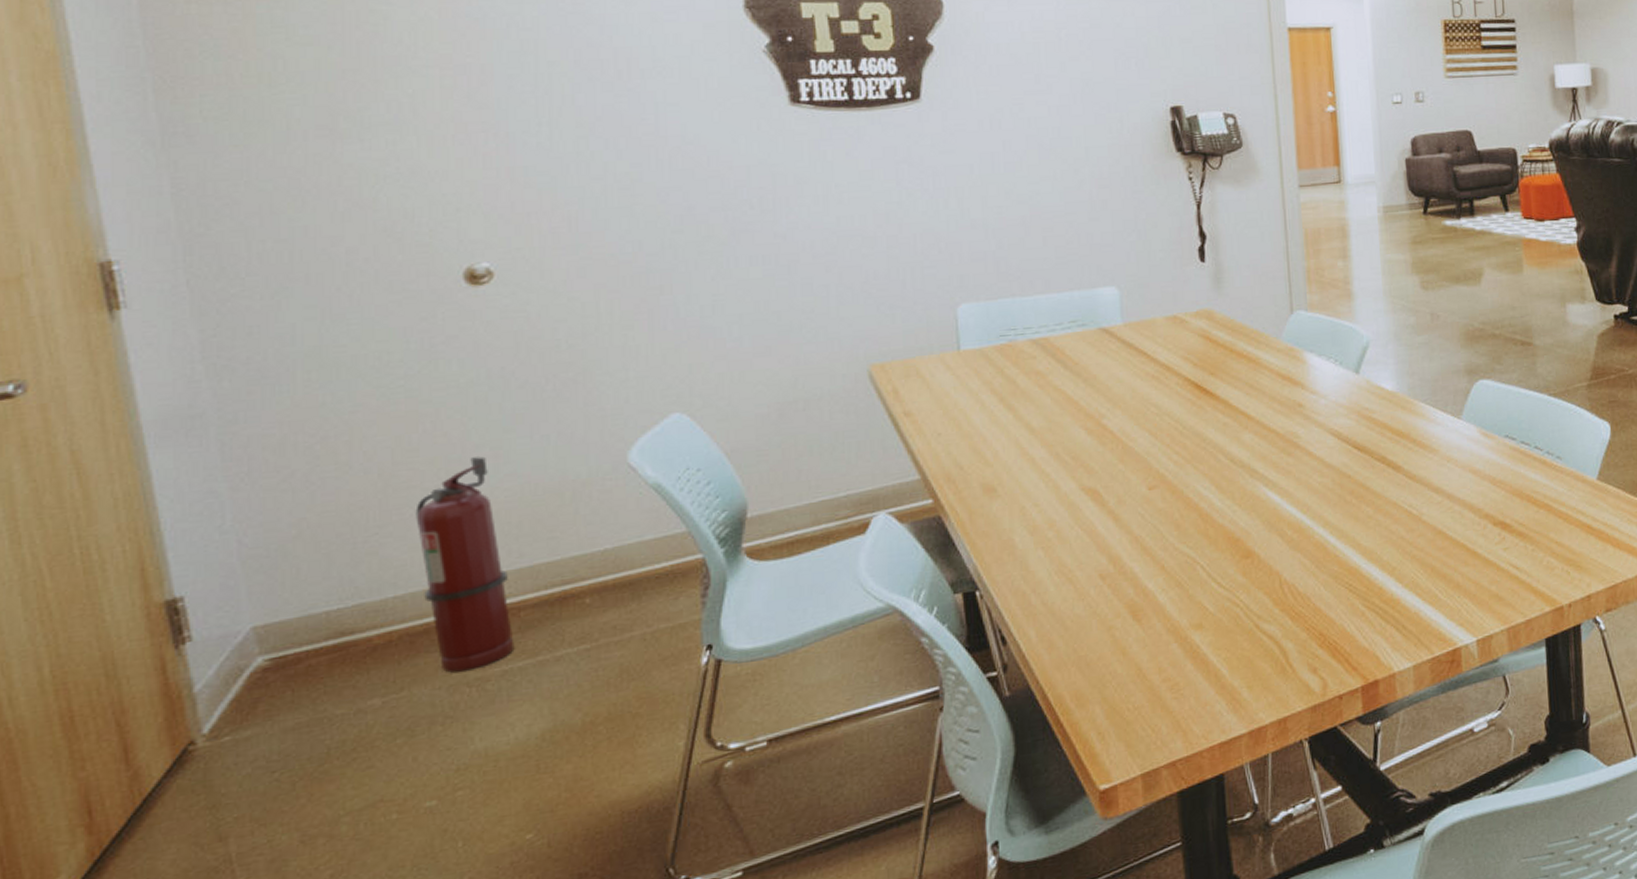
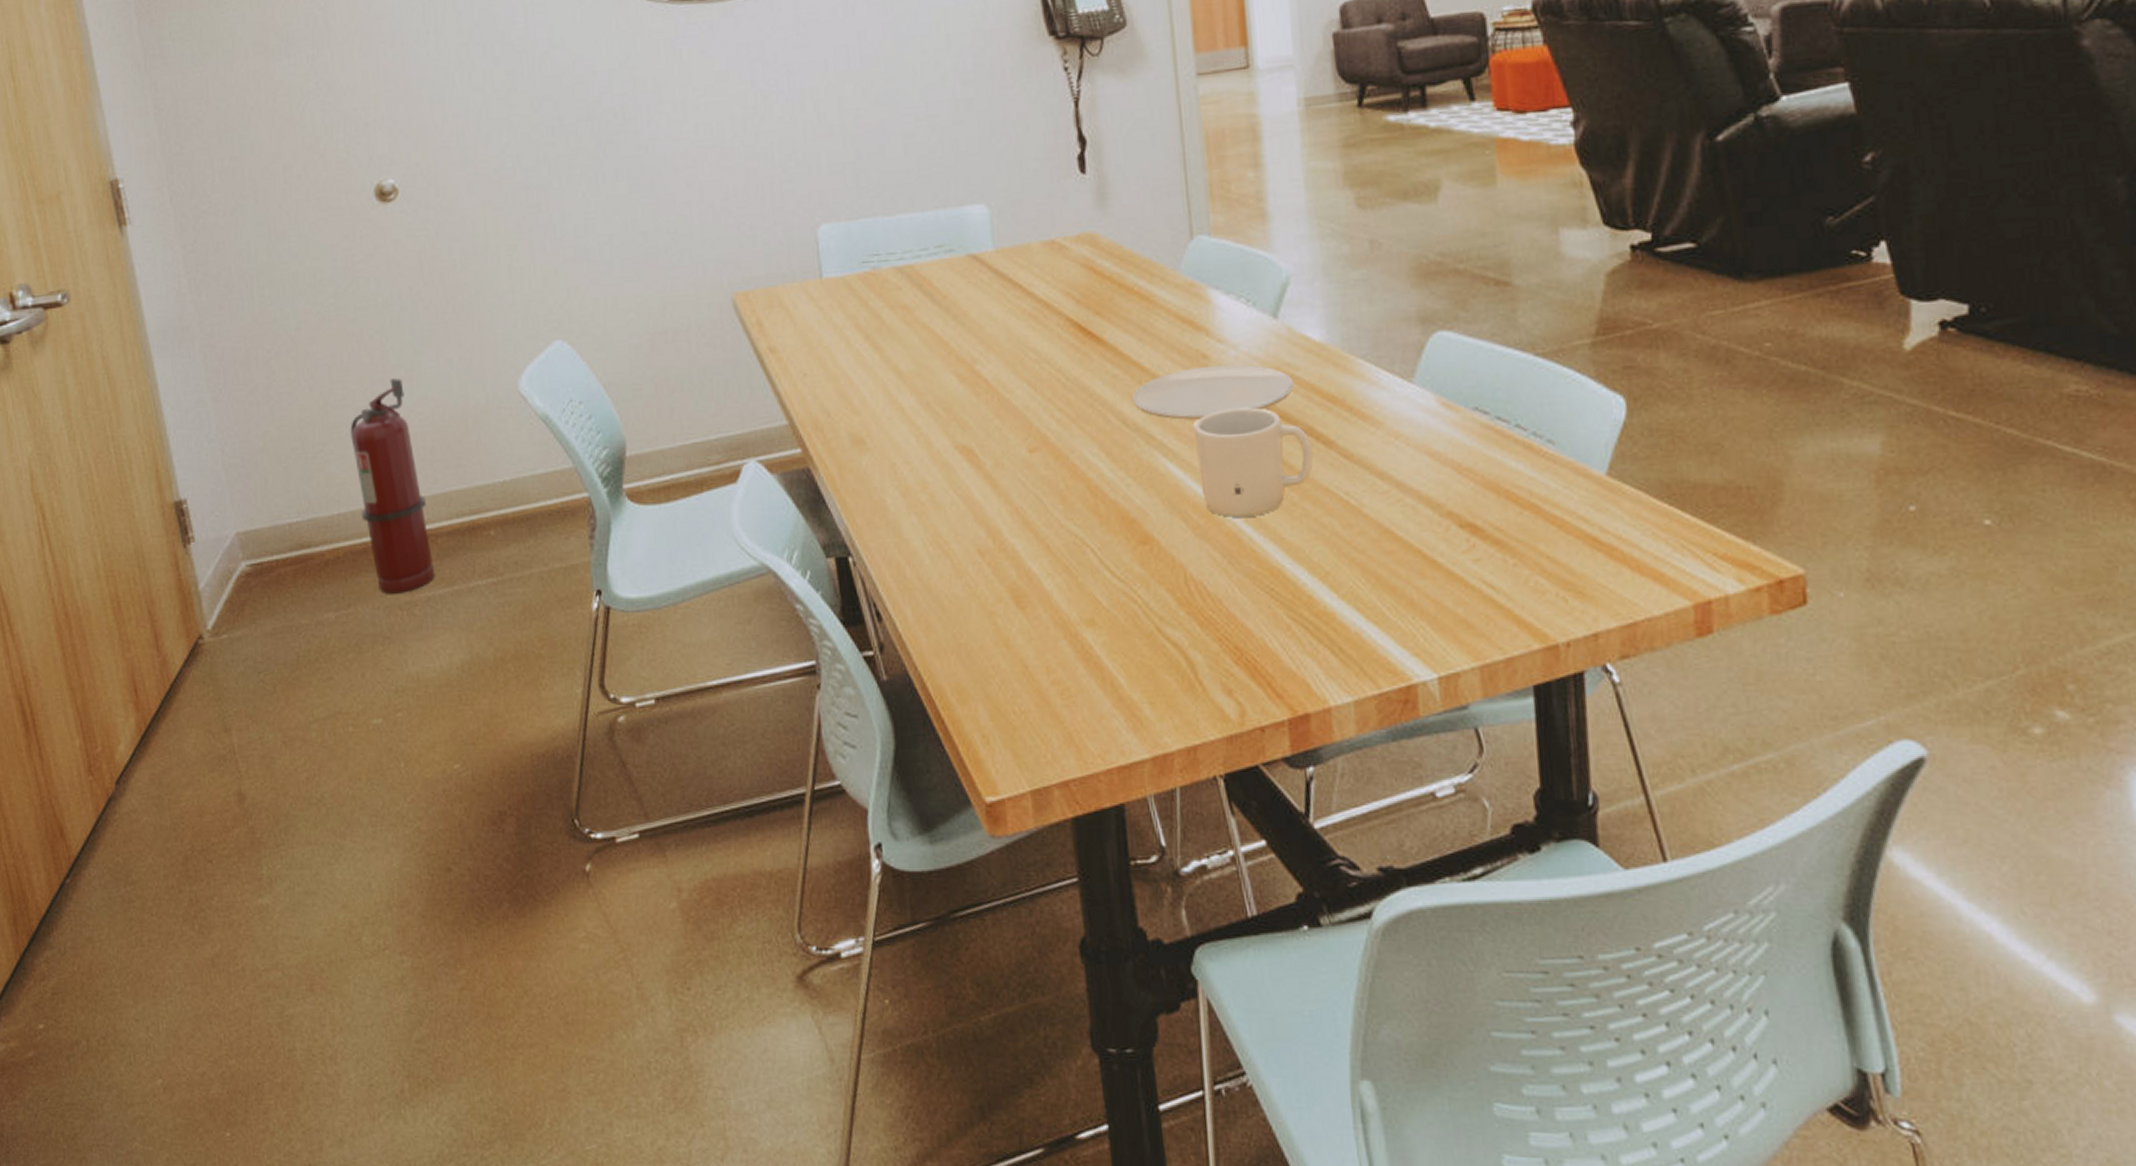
plate: none [1239,410,1371,457] -> present [1132,364,1294,420]
mug: none [1289,443,1385,531] -> present [1193,407,1314,517]

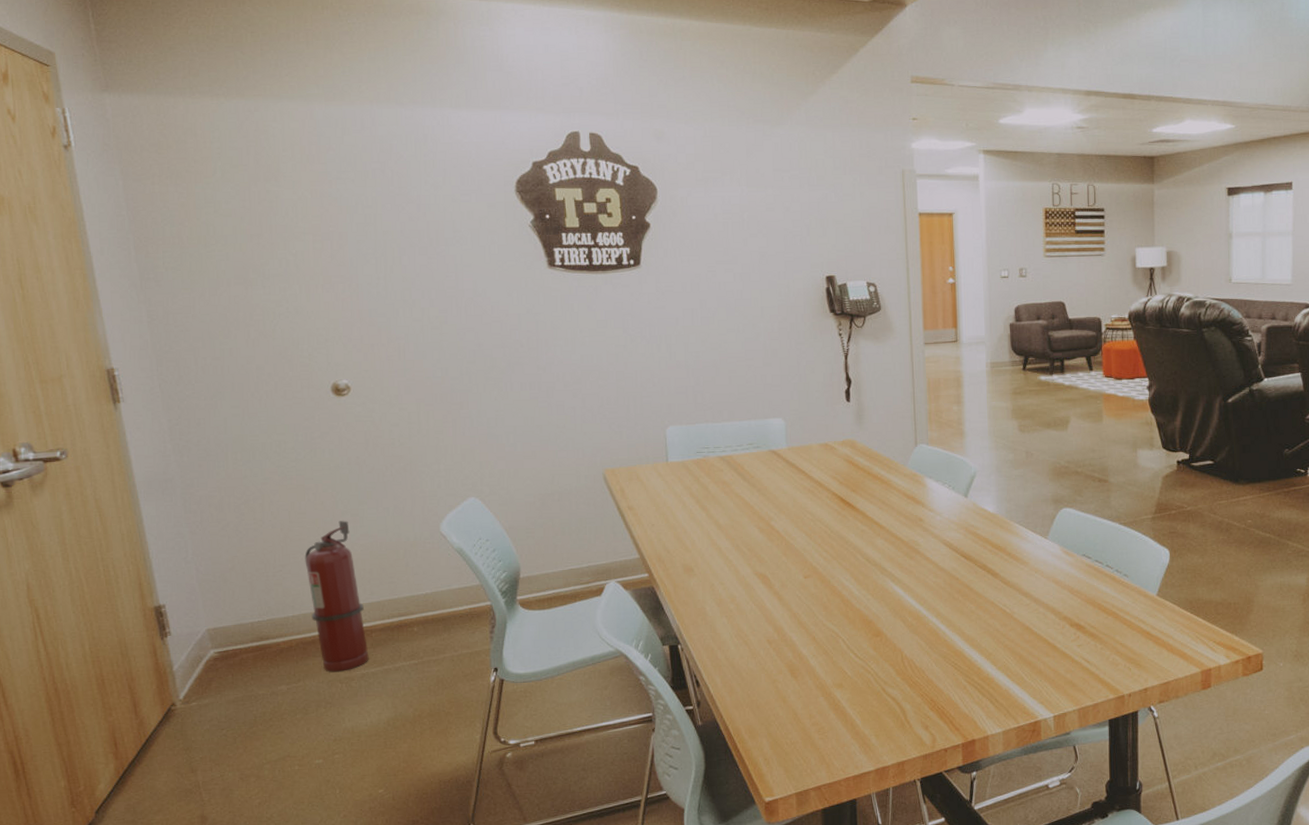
plate: present [1132,364,1294,420] -> none [873,525,975,559]
mug: present [1193,407,1314,517] -> none [911,552,985,620]

